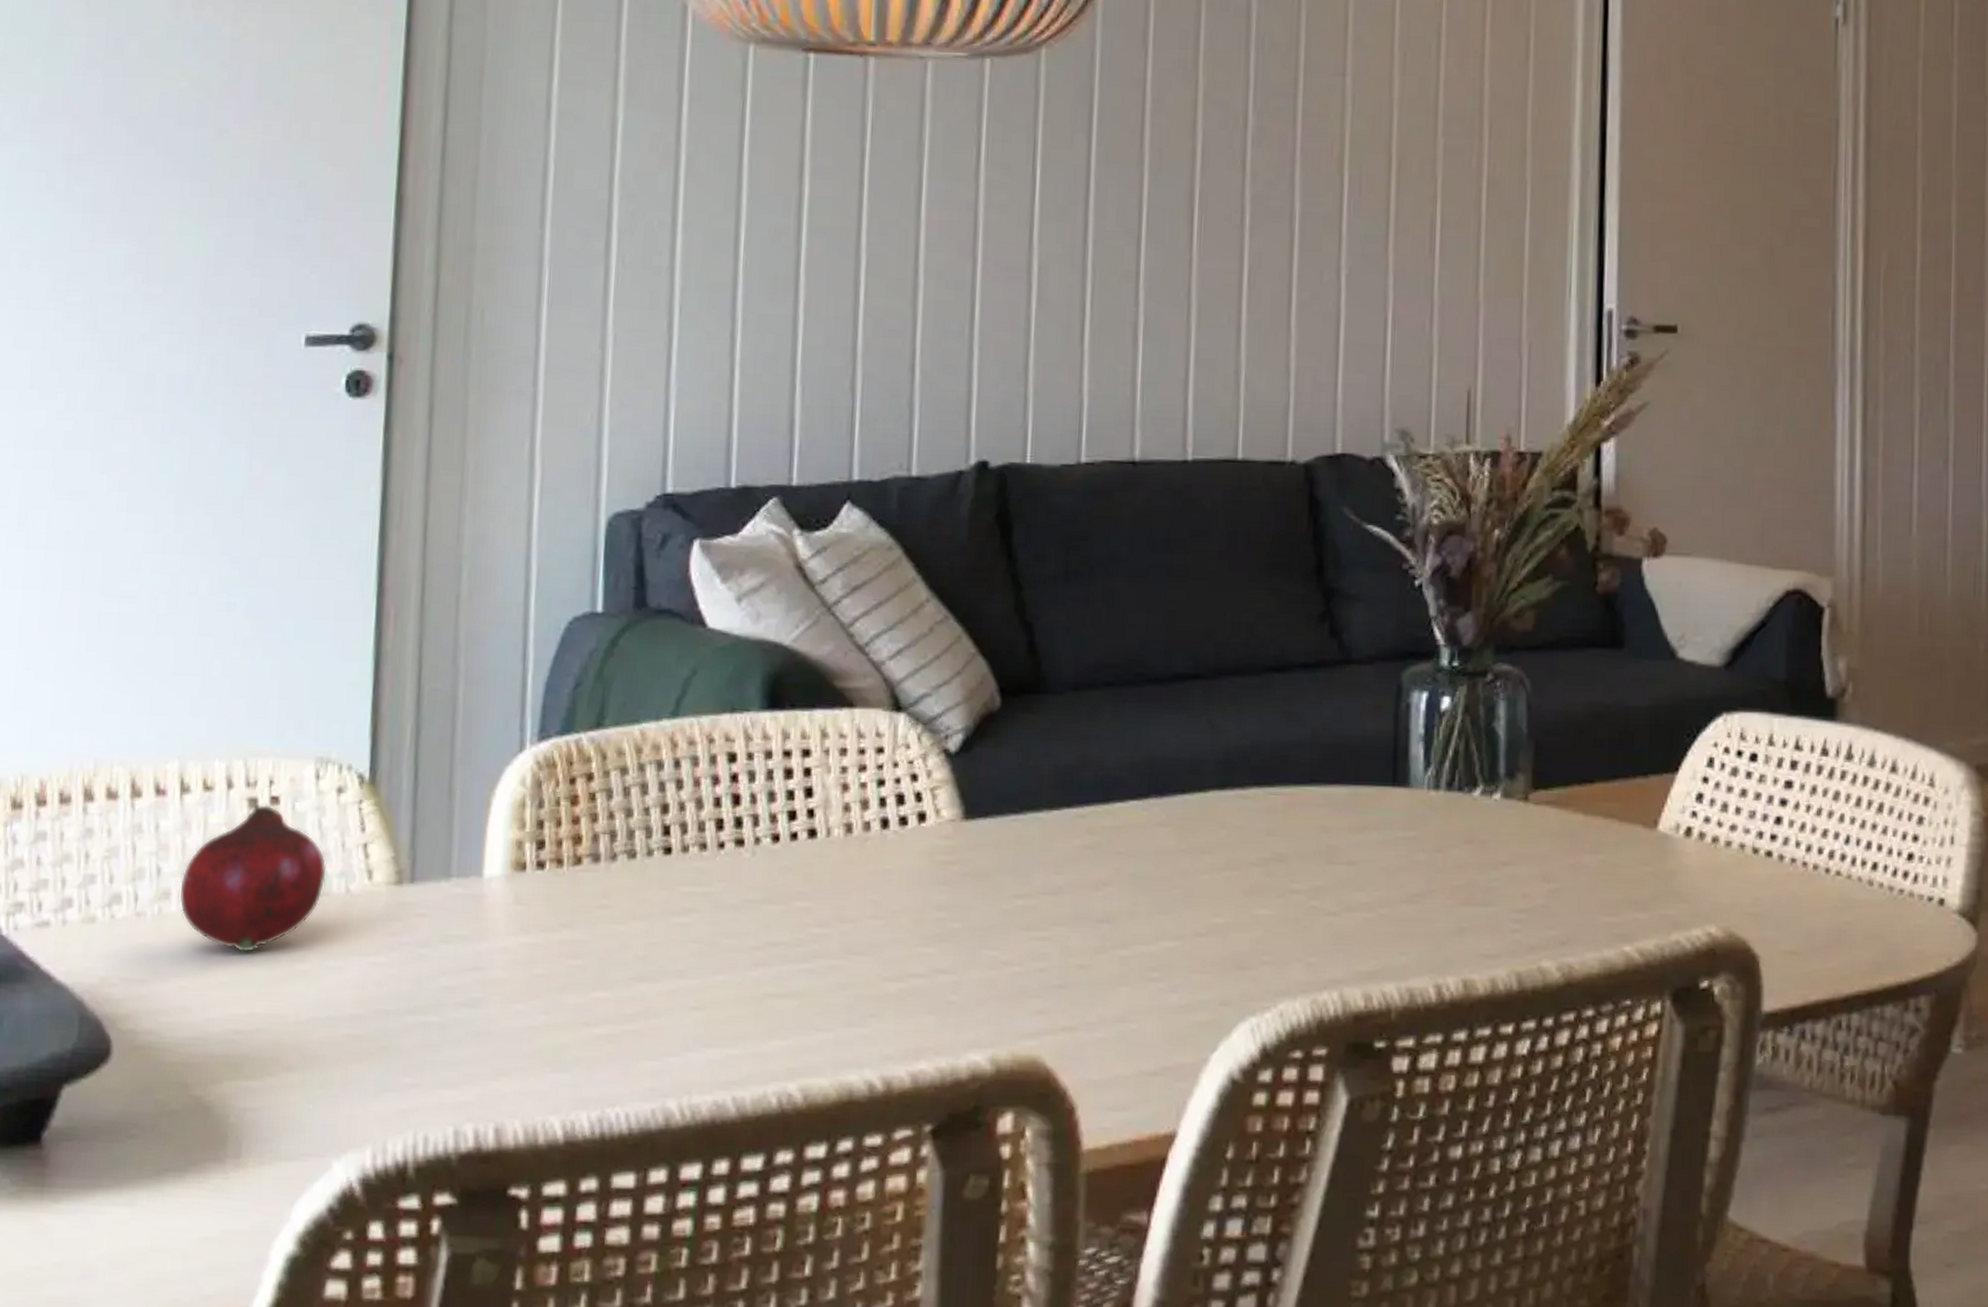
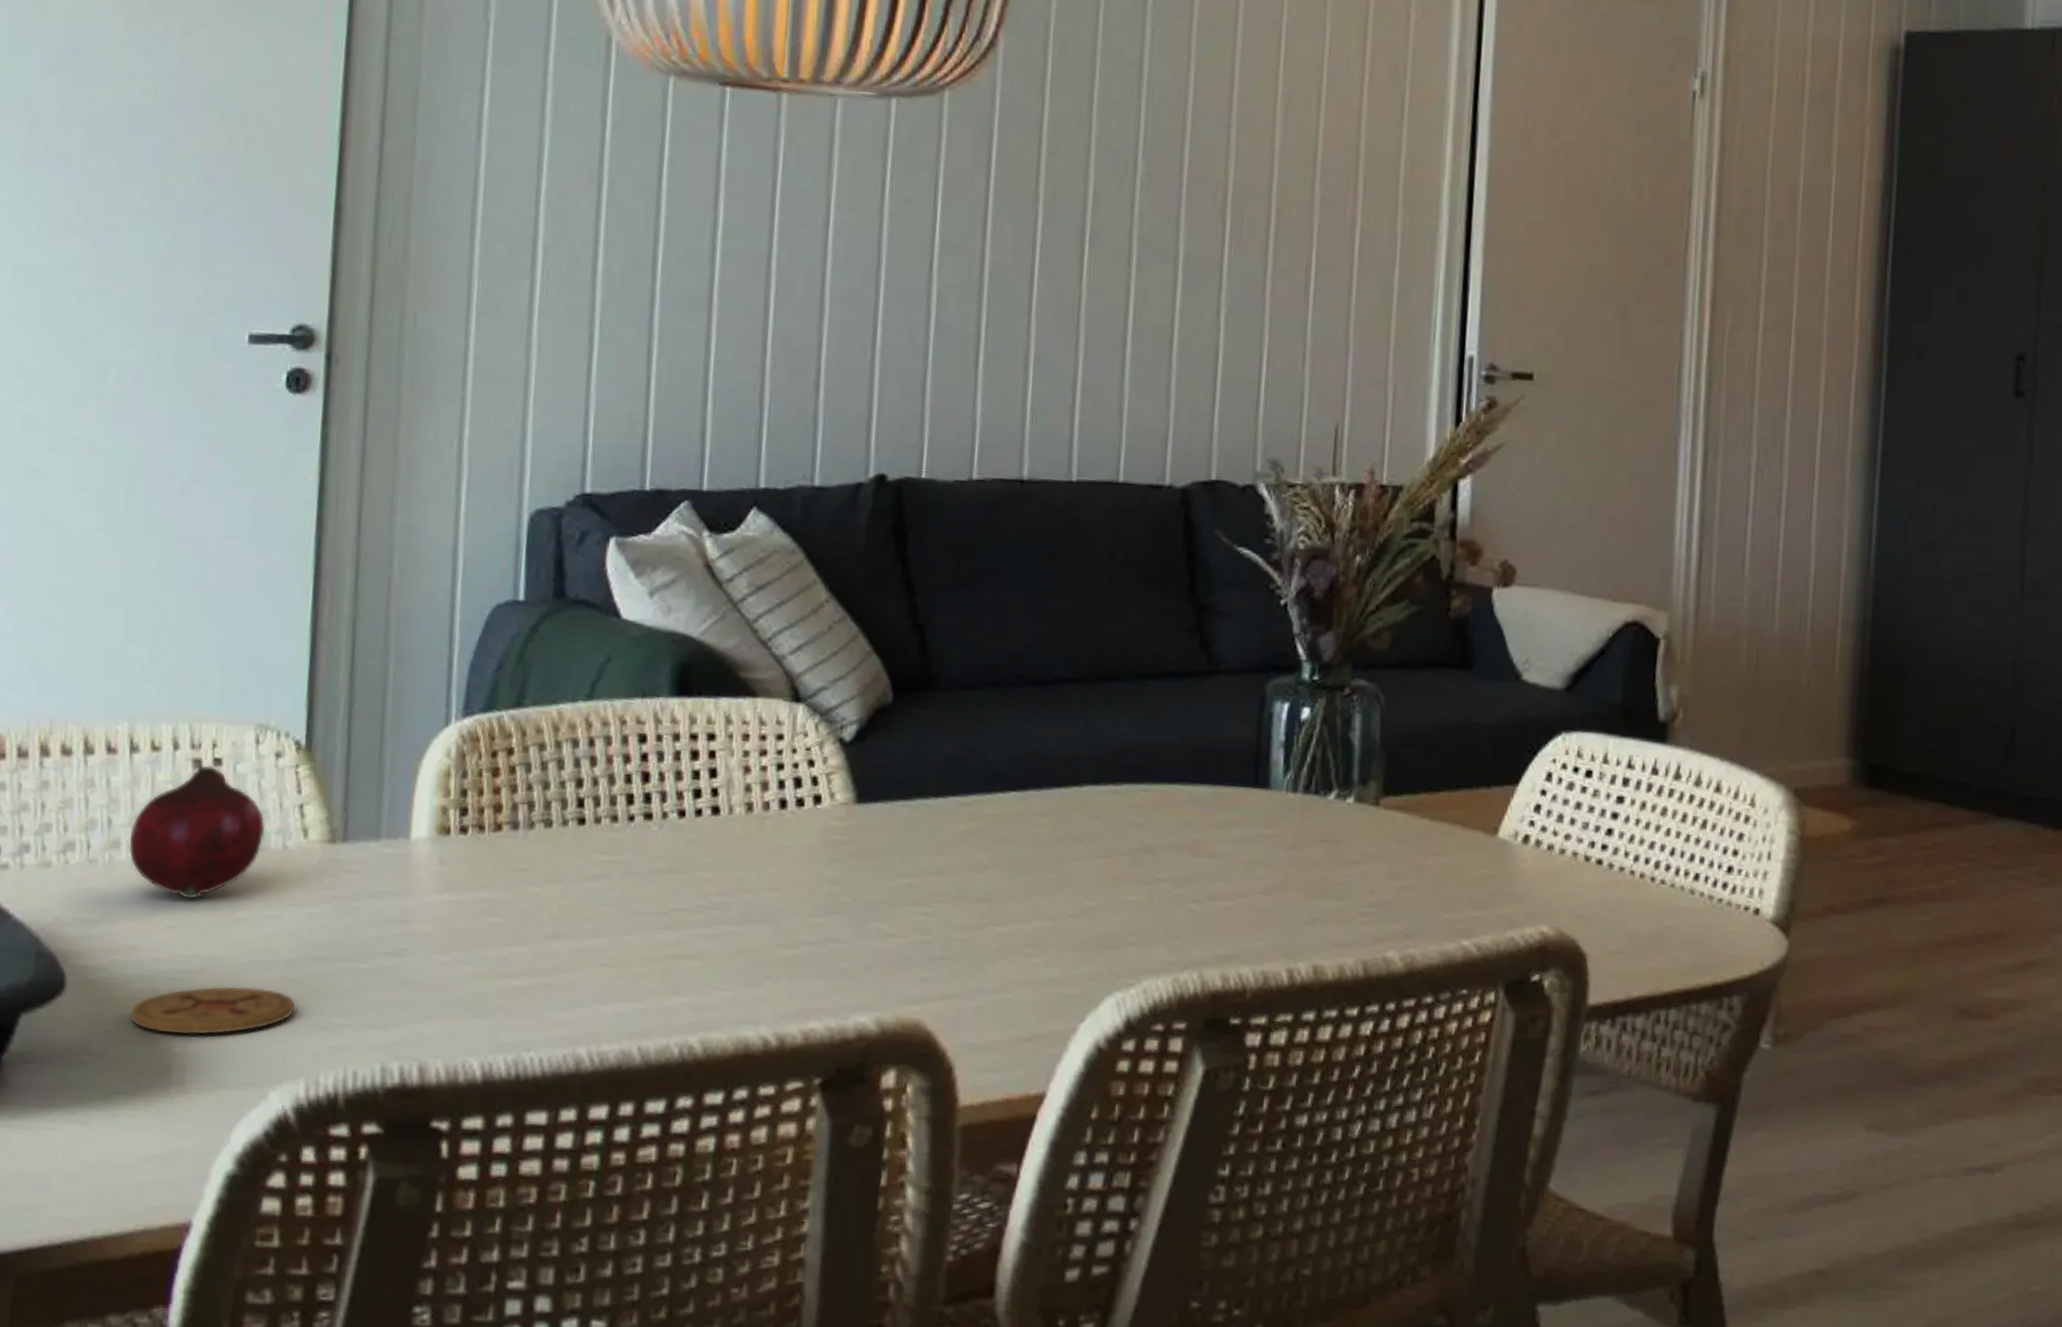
coaster: none [181,1046,361,1103] -> present [130,985,296,1036]

